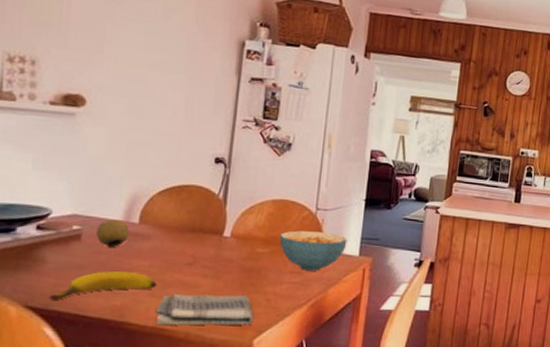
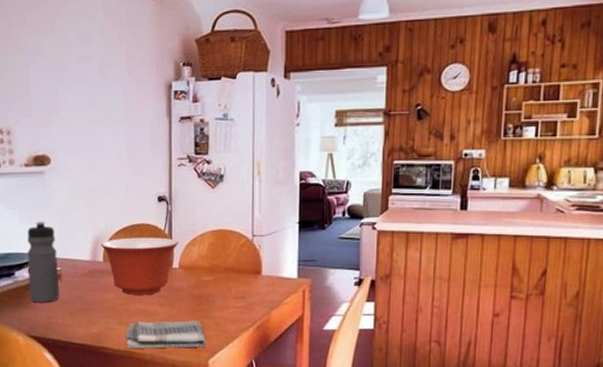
water bottle: none [34,170,80,267] -> present [27,221,59,302]
banana: present [49,271,157,300] -> none [45,304,123,330]
fruit: present [96,219,130,247] -> none [72,260,97,283]
mixing bowl: none [138,198,234,265] -> present [101,237,179,295]
cereal bowl: present [279,230,347,271] -> none [222,258,285,295]

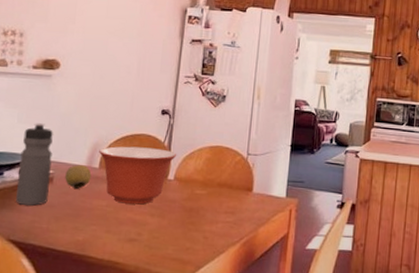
fruit: none [72,260,97,283] -> present [65,165,92,189]
dish towel: present [124,320,207,349] -> none [110,230,193,261]

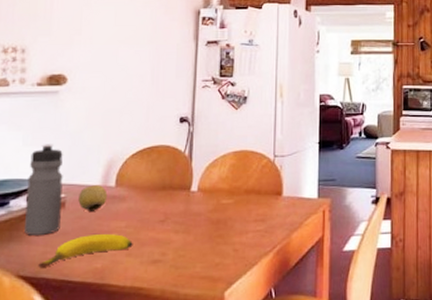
banana: none [27,210,112,235] -> present [38,234,133,267]
mixing bowl: present [99,146,177,205] -> none [114,159,199,222]

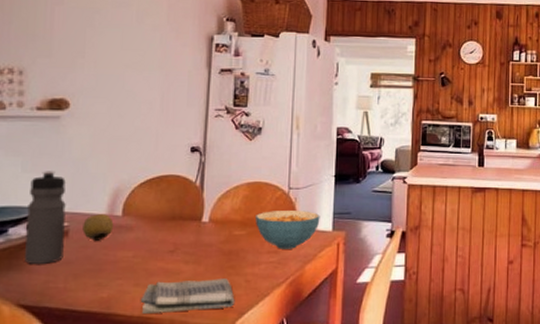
banana: present [38,234,133,267] -> none [40,264,141,297]
dish towel: none [132,248,224,284] -> present [140,278,235,314]
cereal bowl: none [243,178,305,217] -> present [256,211,320,249]

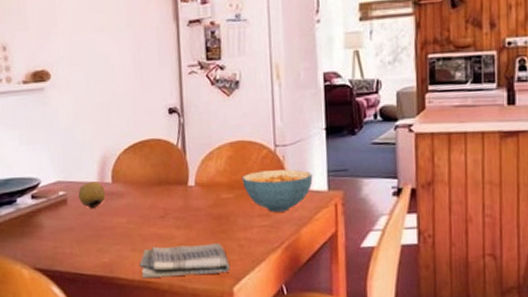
water bottle: present [25,171,66,264] -> none [28,142,66,231]

